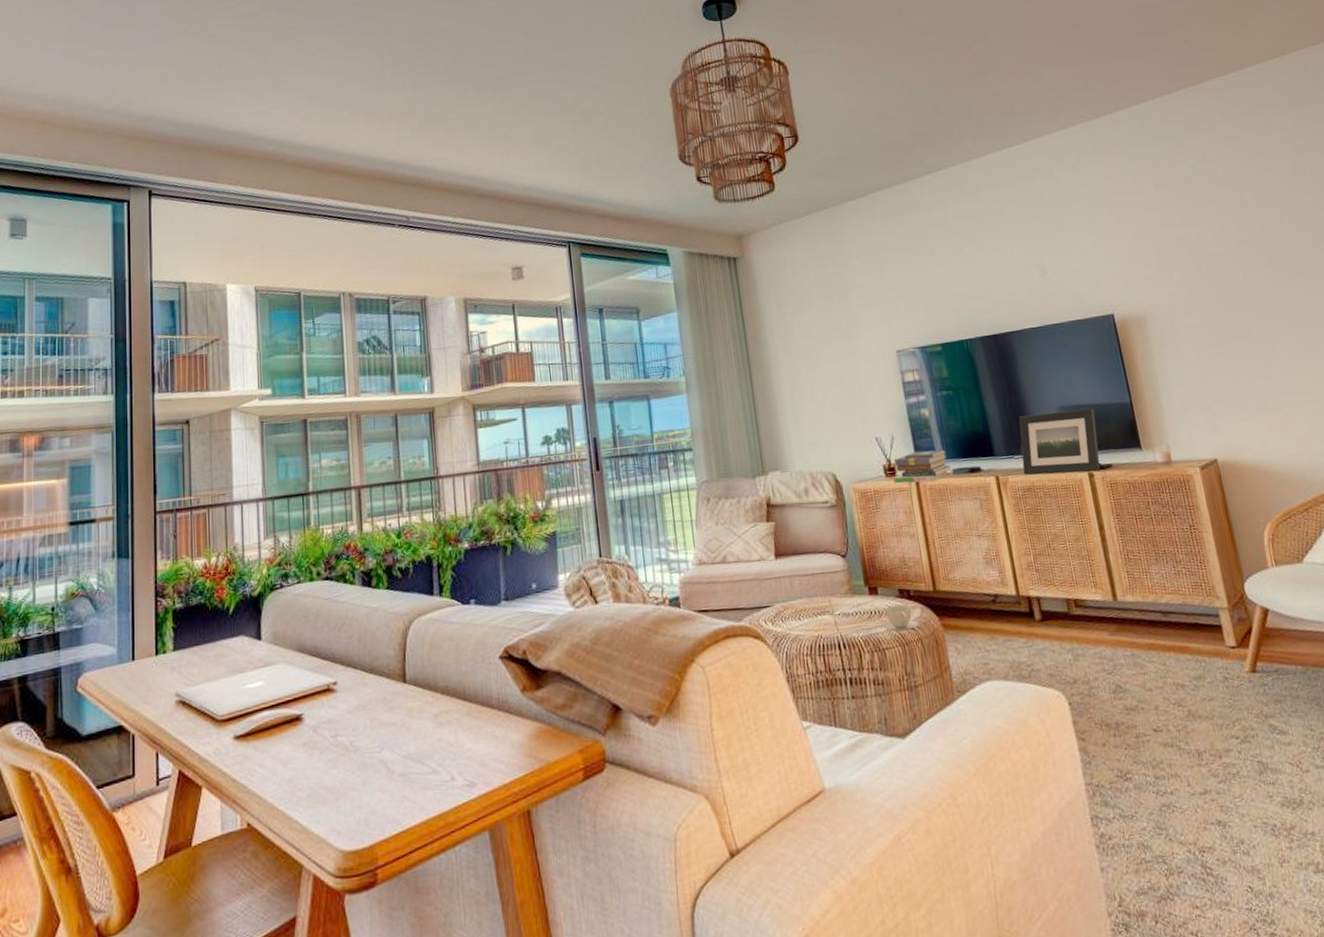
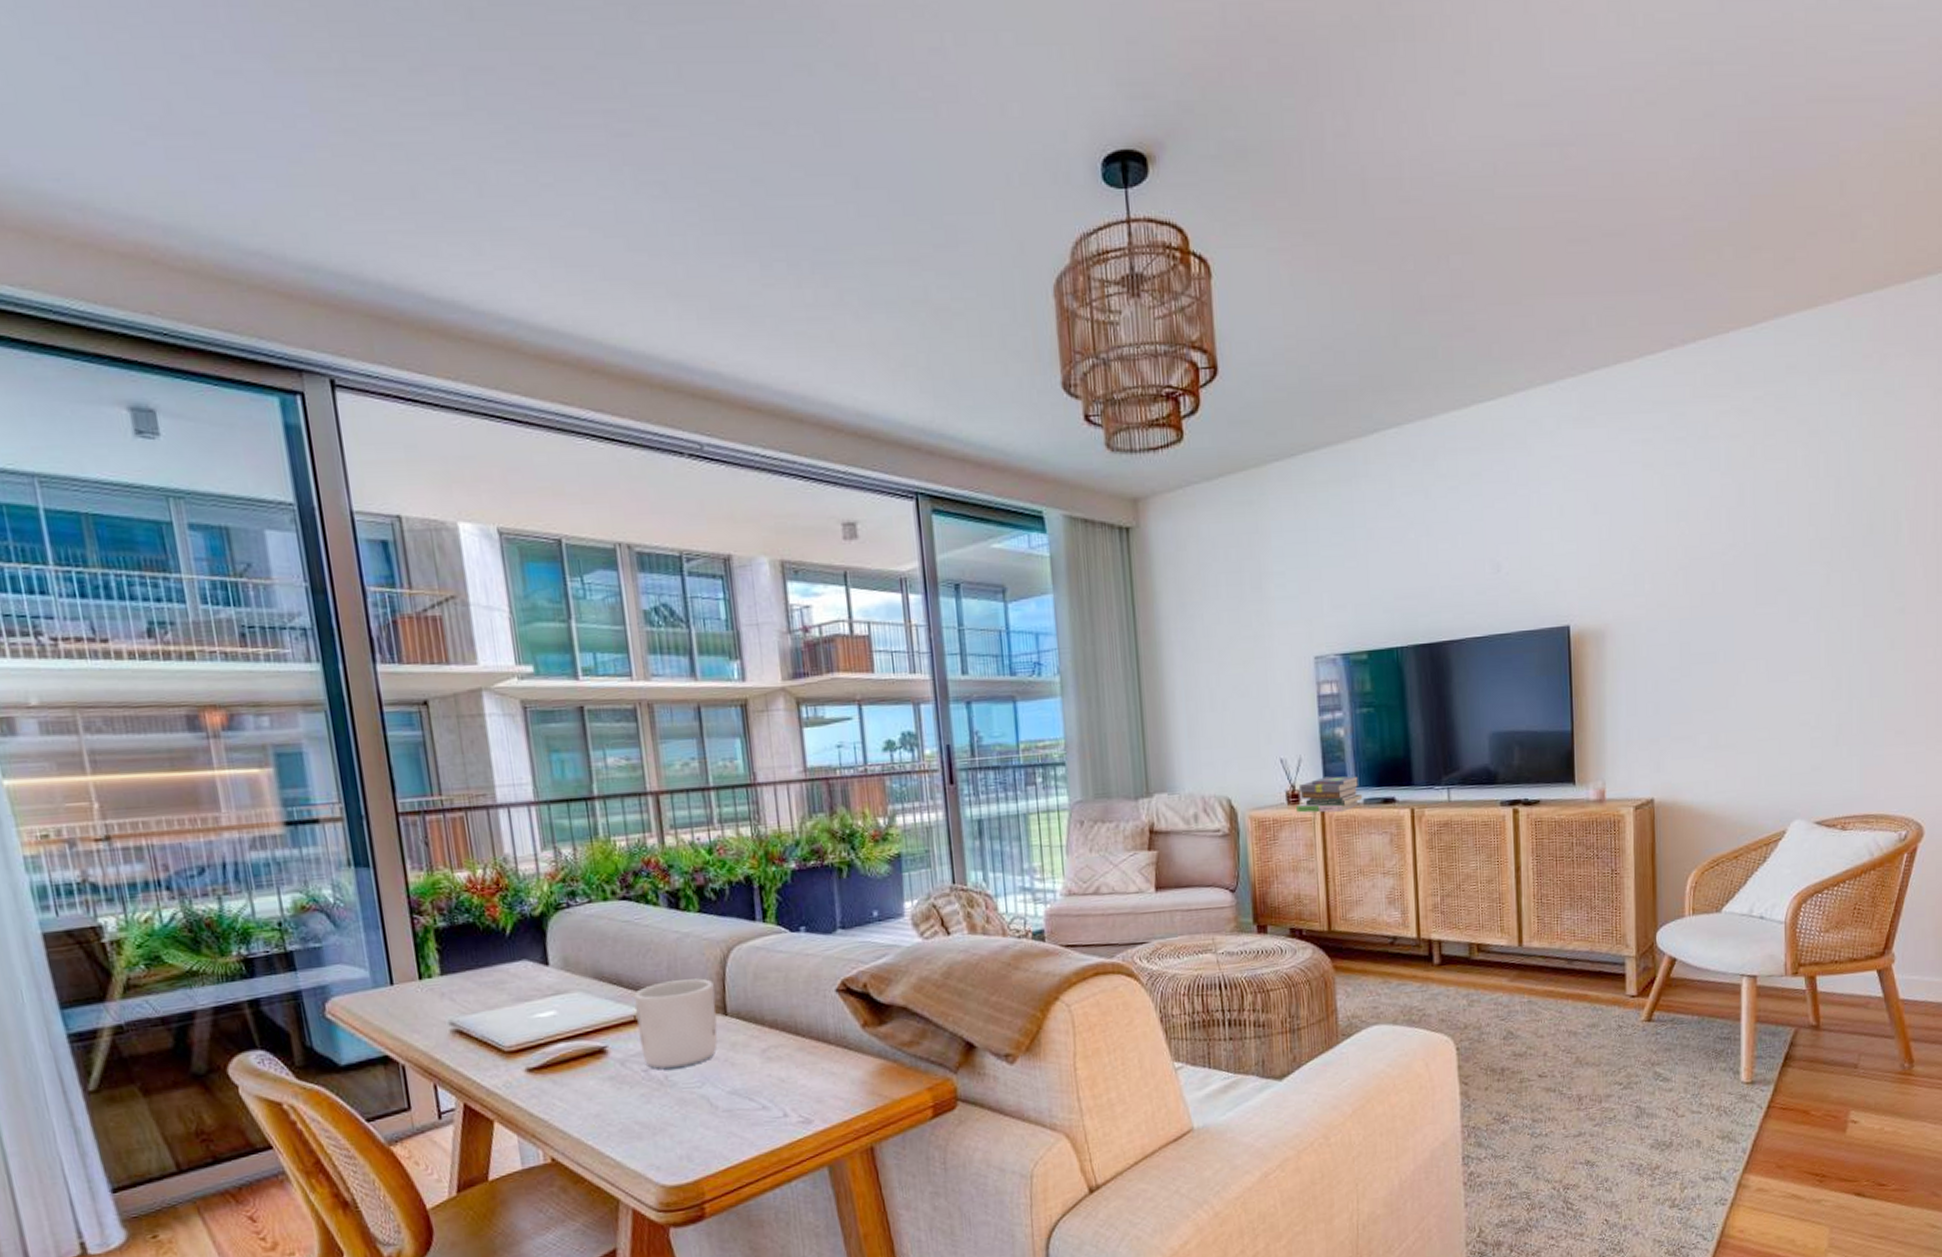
mug: none [329,649,397,735] -> present [634,978,718,1069]
teacup: present [883,604,920,631] -> none [1270,944,1309,972]
picture frame: present [1019,408,1101,475] -> none [1441,735,1531,809]

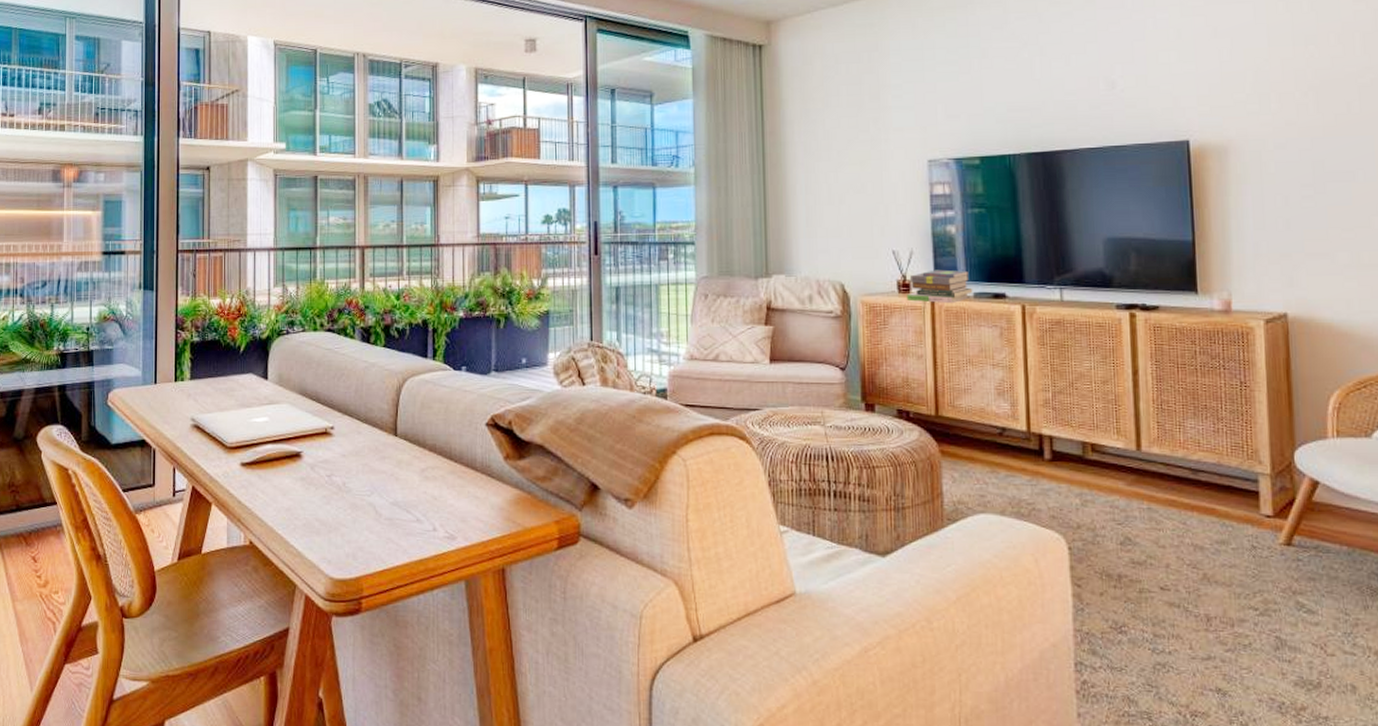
mug: present [634,978,718,1069] -> none [328,402,389,477]

